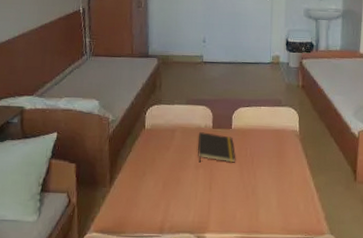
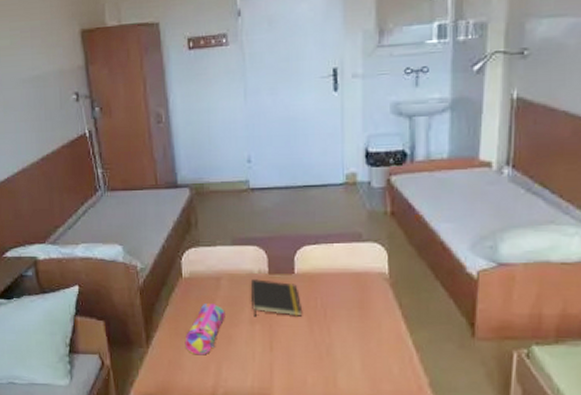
pencil case: none [141,150,177,194] -> present [184,302,225,355]

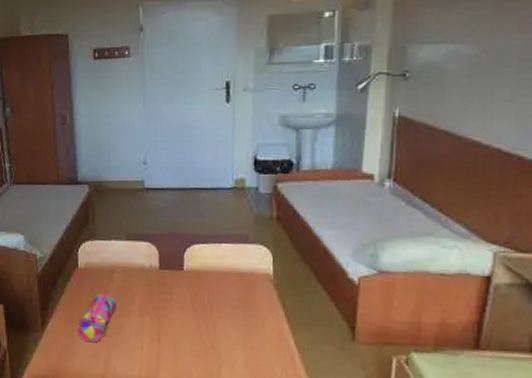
notepad: present [250,279,303,317] -> none [141,273,190,311]

